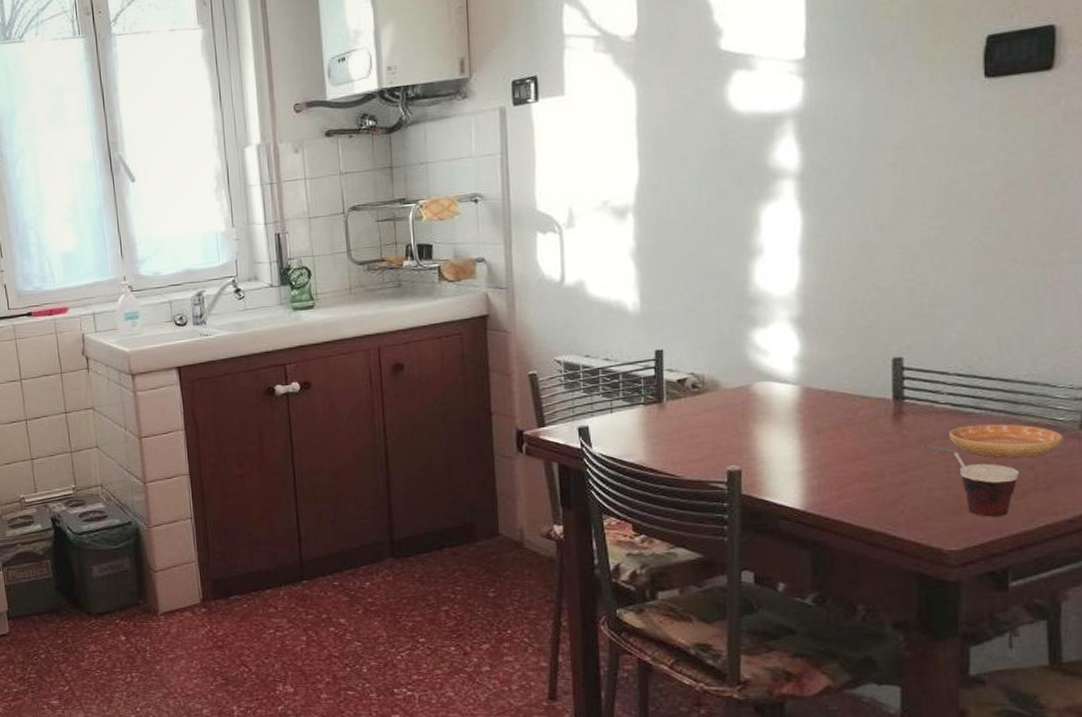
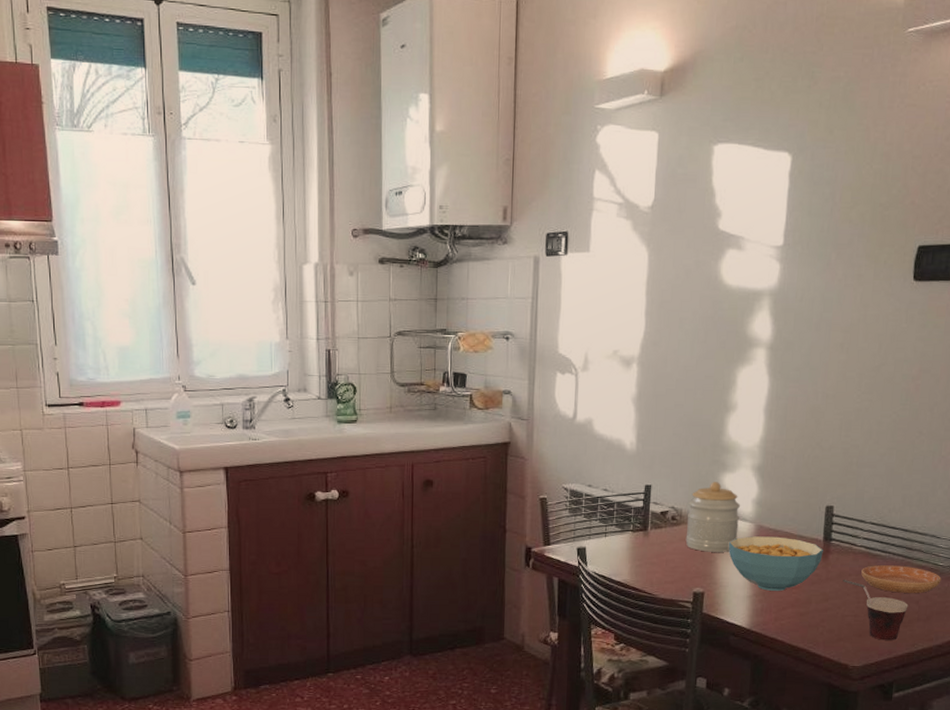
jar: none [710,340,780,423] -> present [685,482,741,552]
cereal bowl: none [767,399,894,464] -> present [728,536,823,591]

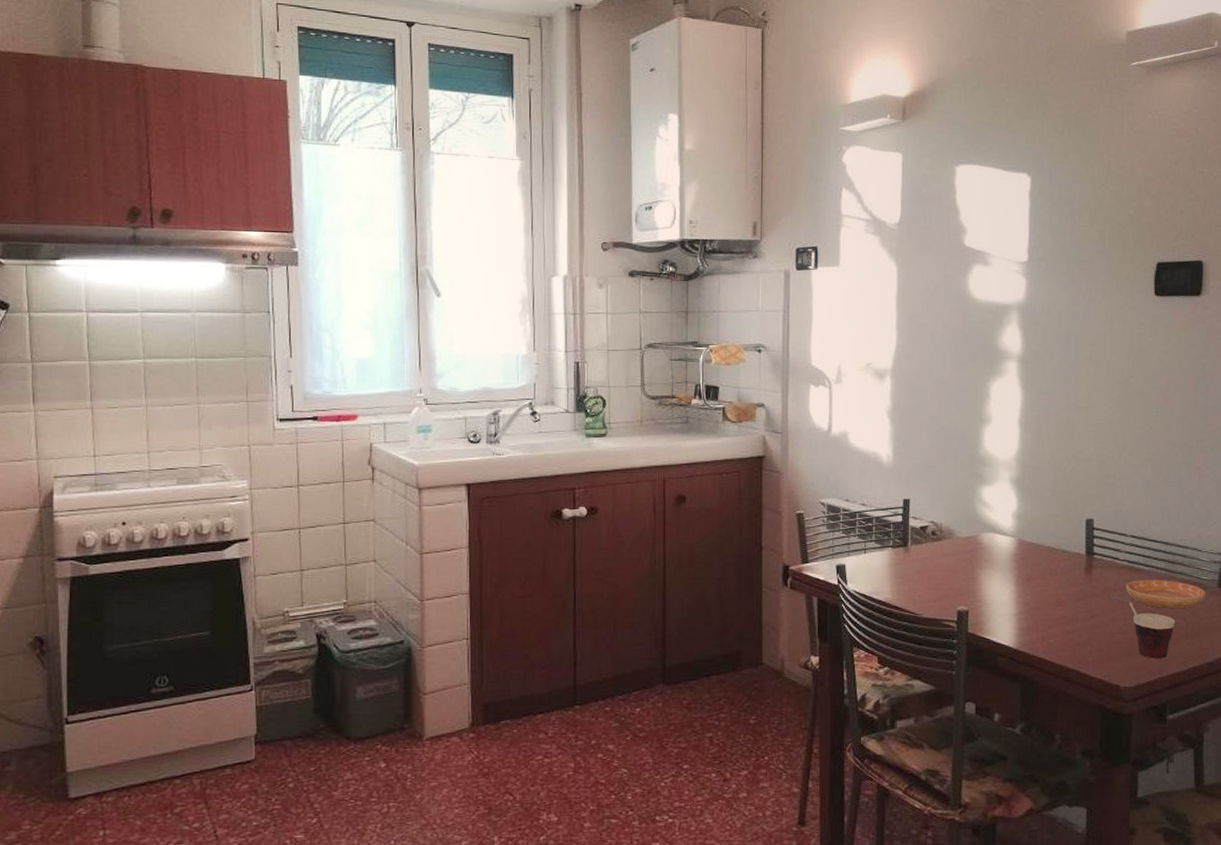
jar: present [685,482,741,552] -> none [947,495,1001,568]
cereal bowl: present [728,536,823,591] -> none [990,551,1086,608]

